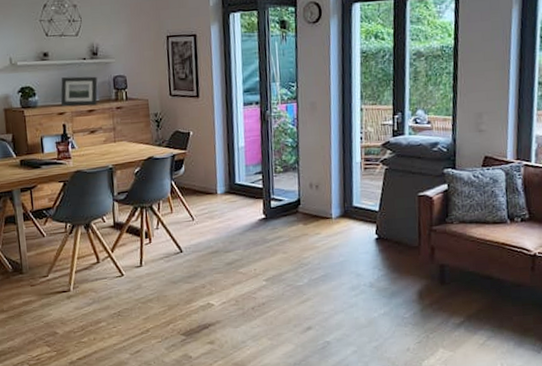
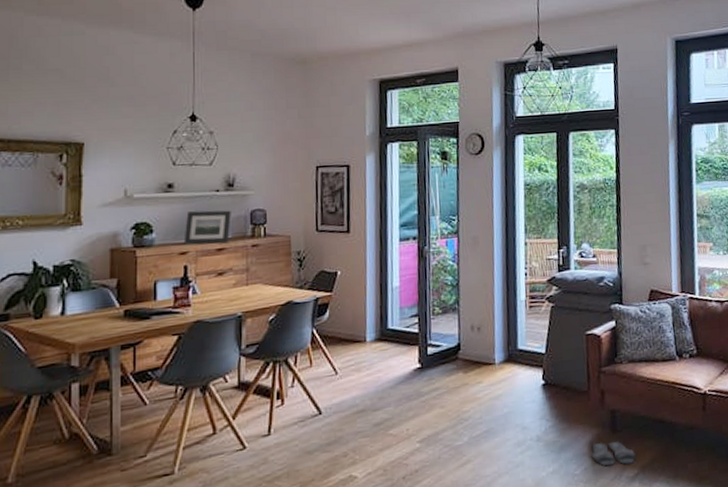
slippers: none [420,292,462,313] -> present [591,441,636,467]

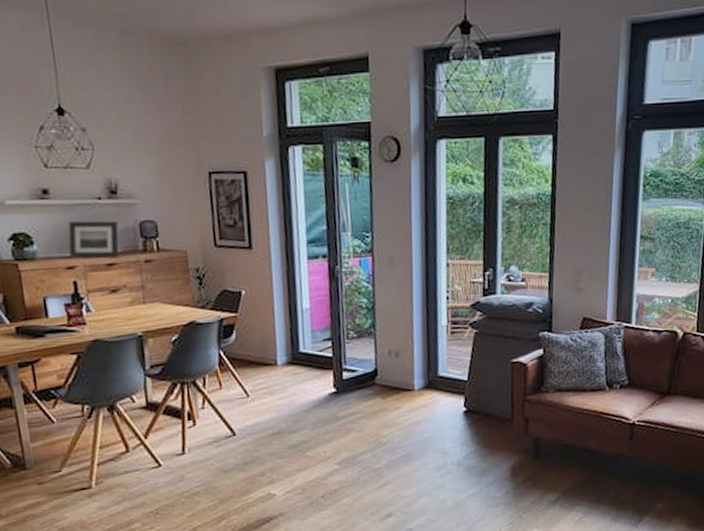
slippers: present [591,441,636,467] -> none [512,467,558,491]

